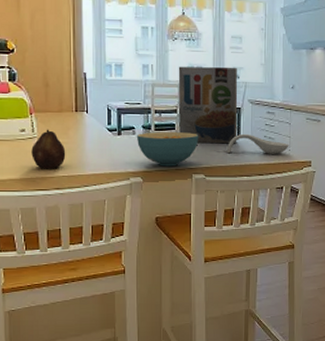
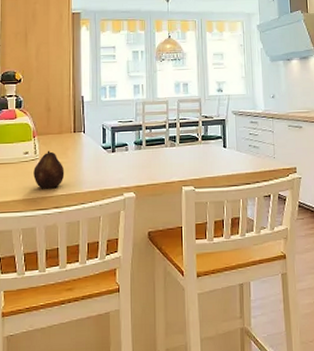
cereal bowl: present [137,132,199,167] -> none [130,146,187,180]
cereal box: present [178,66,238,144] -> none [166,81,224,155]
spoon rest: present [227,133,289,154] -> none [214,144,274,164]

